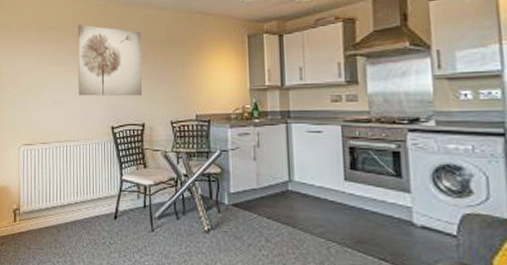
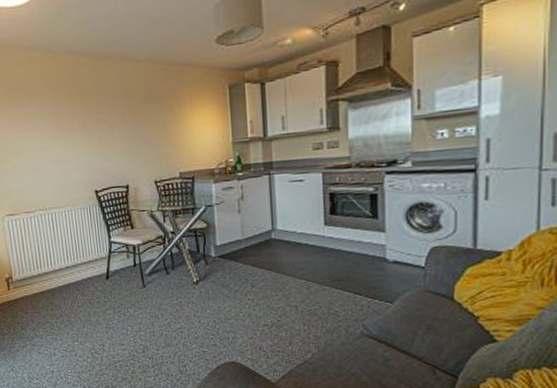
wall art: present [77,25,143,96] -> none [48,84,124,162]

